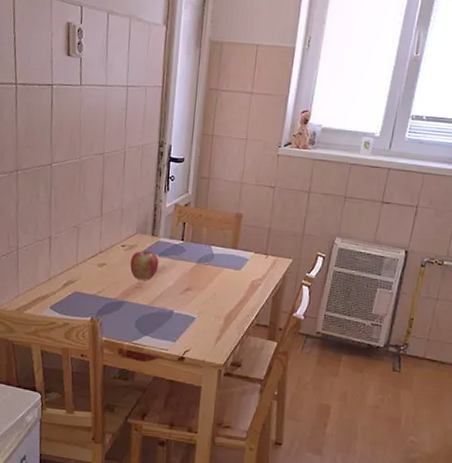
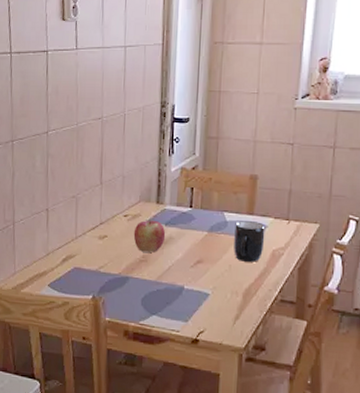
mug: none [218,254,247,291] -> present [234,221,265,262]

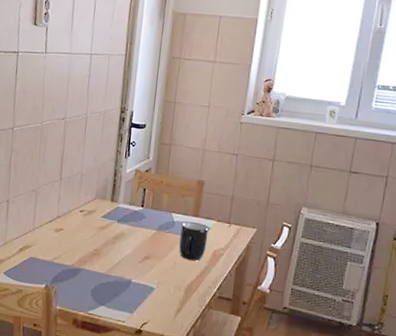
apple: present [133,220,166,253] -> none [87,216,118,247]

